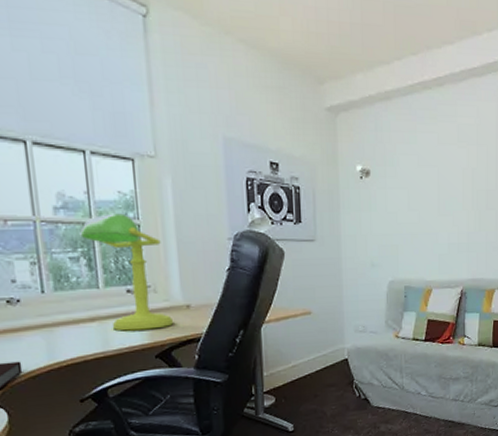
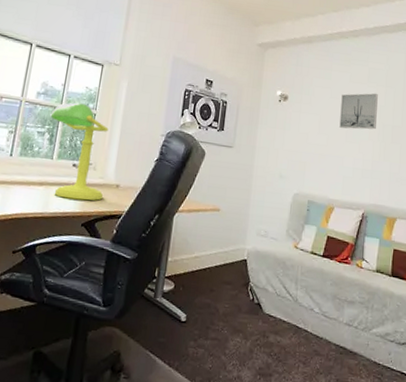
wall art: none [430,154,469,200] -> present [339,93,378,130]

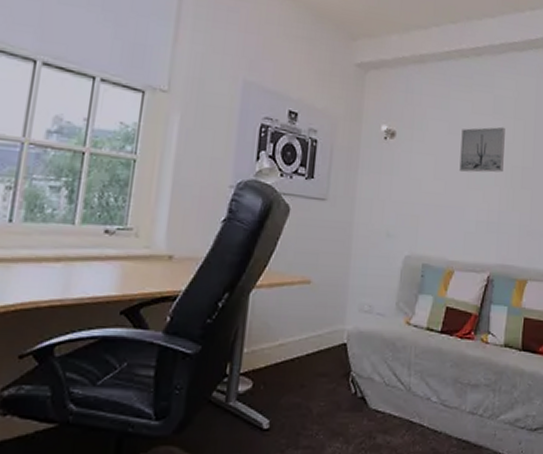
desk lamp: present [50,103,109,201] -> none [68,144,155,279]

